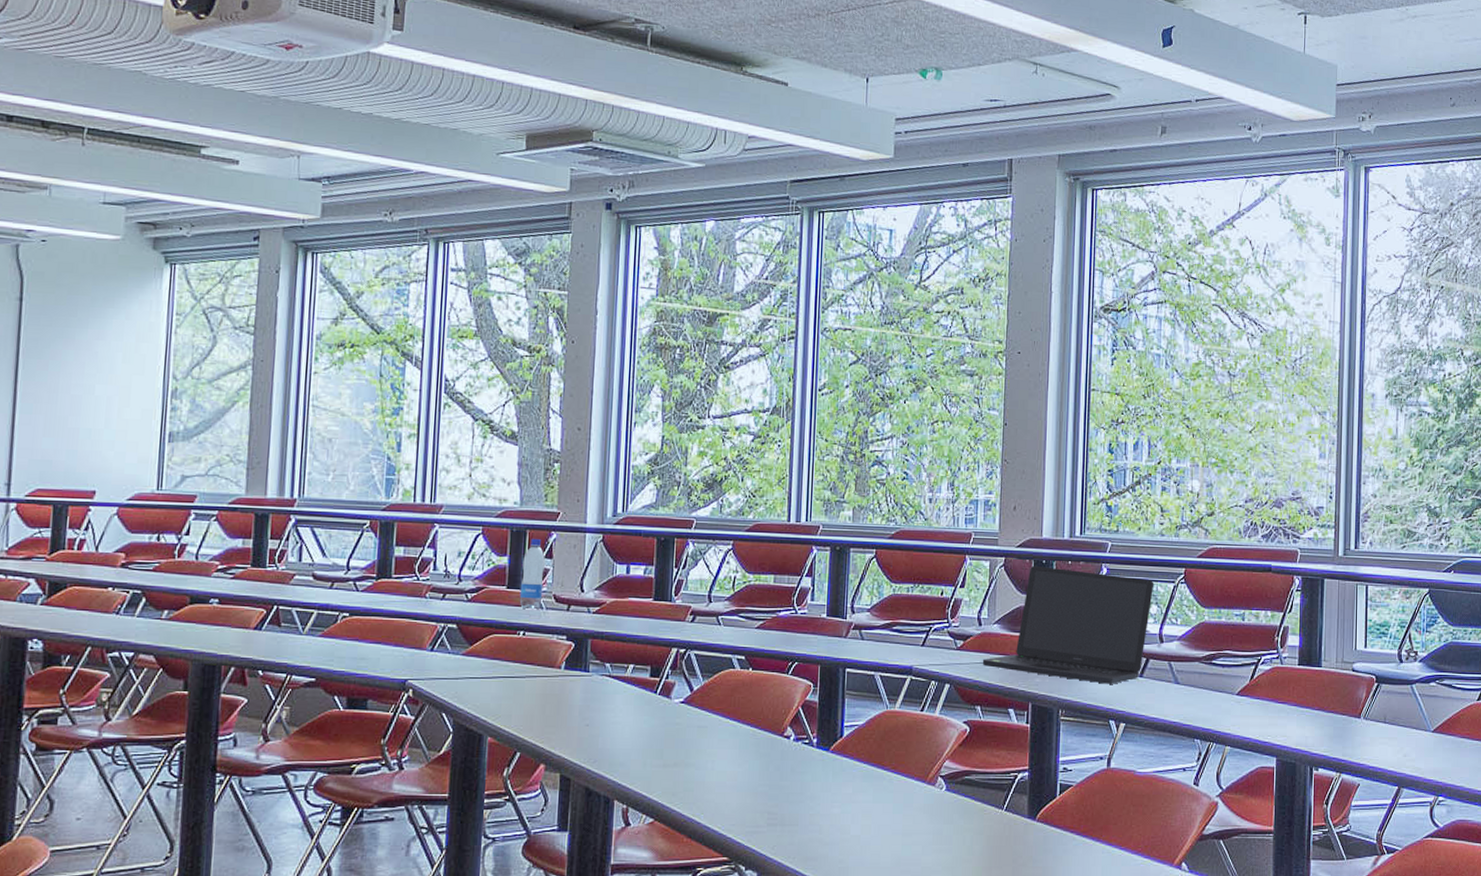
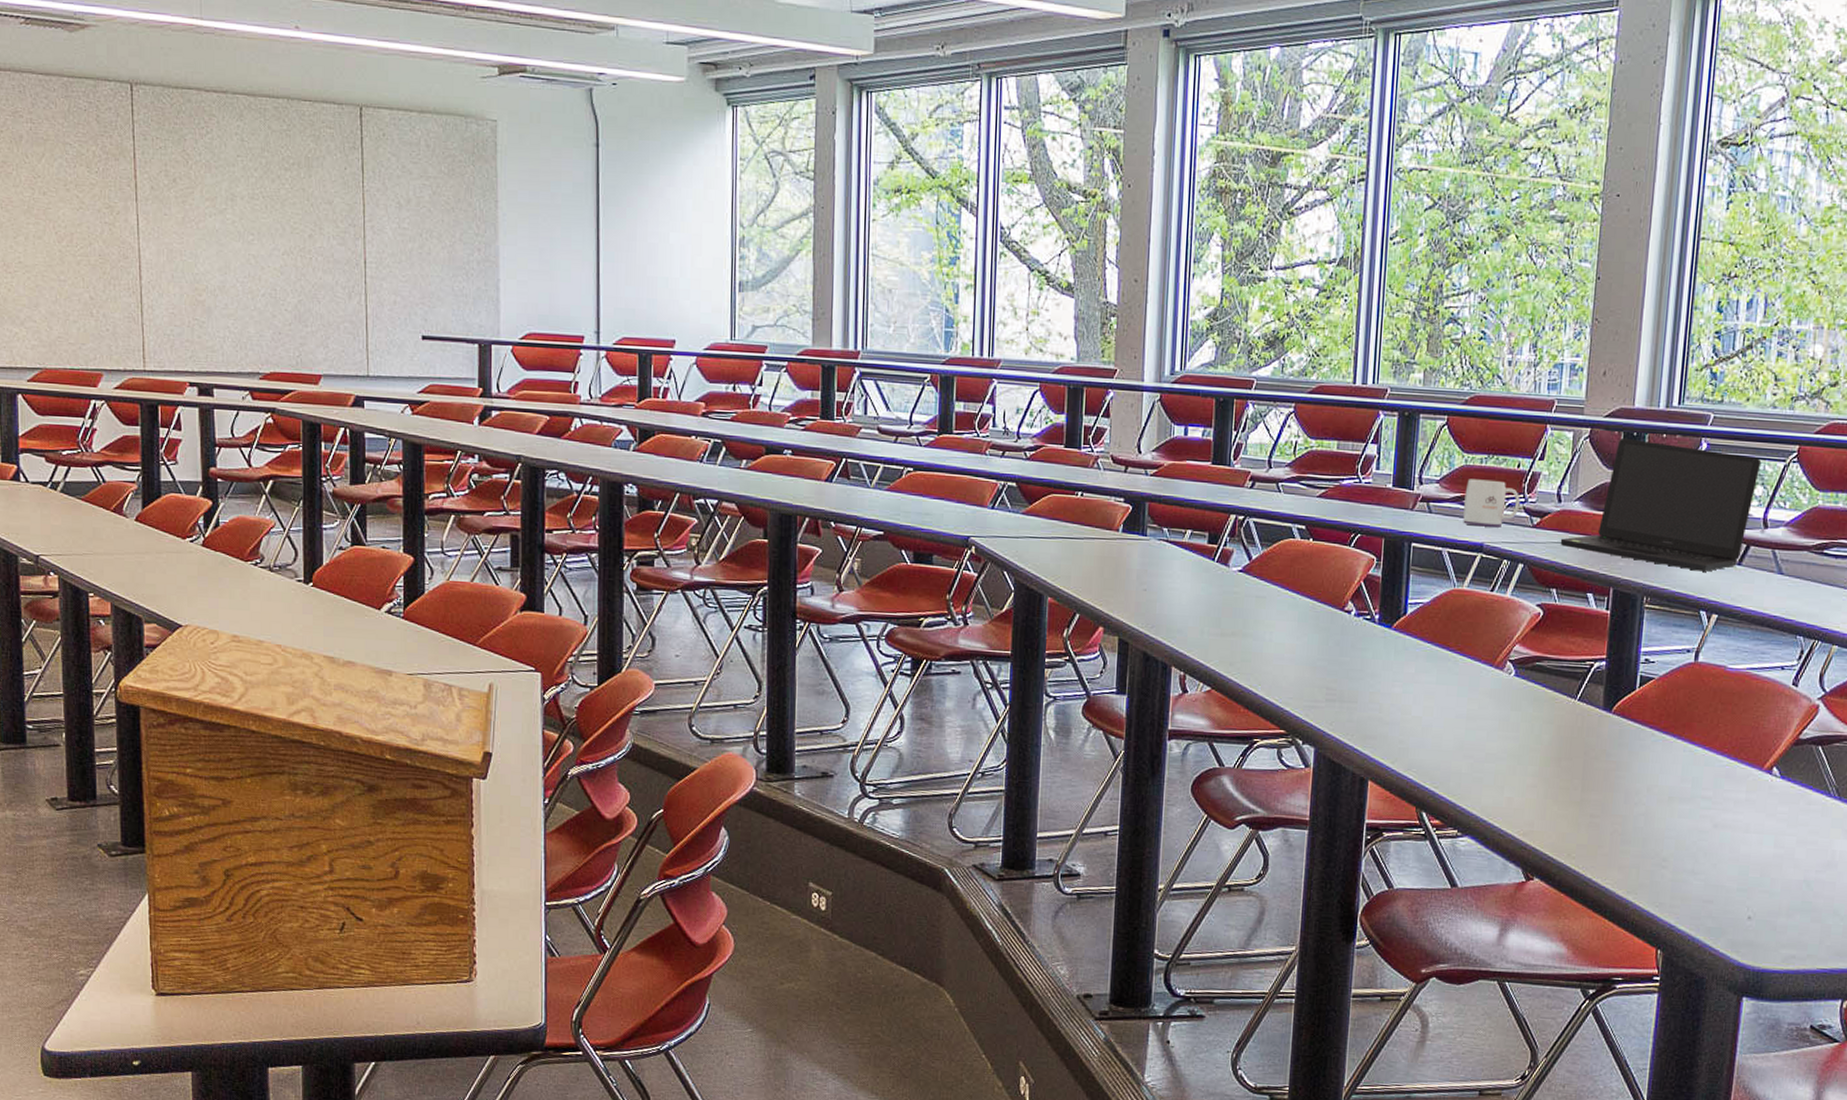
bottle: present [519,538,545,610] -> none [1077,396,1102,470]
mug: none [893,607,945,651] -> present [1463,479,1520,528]

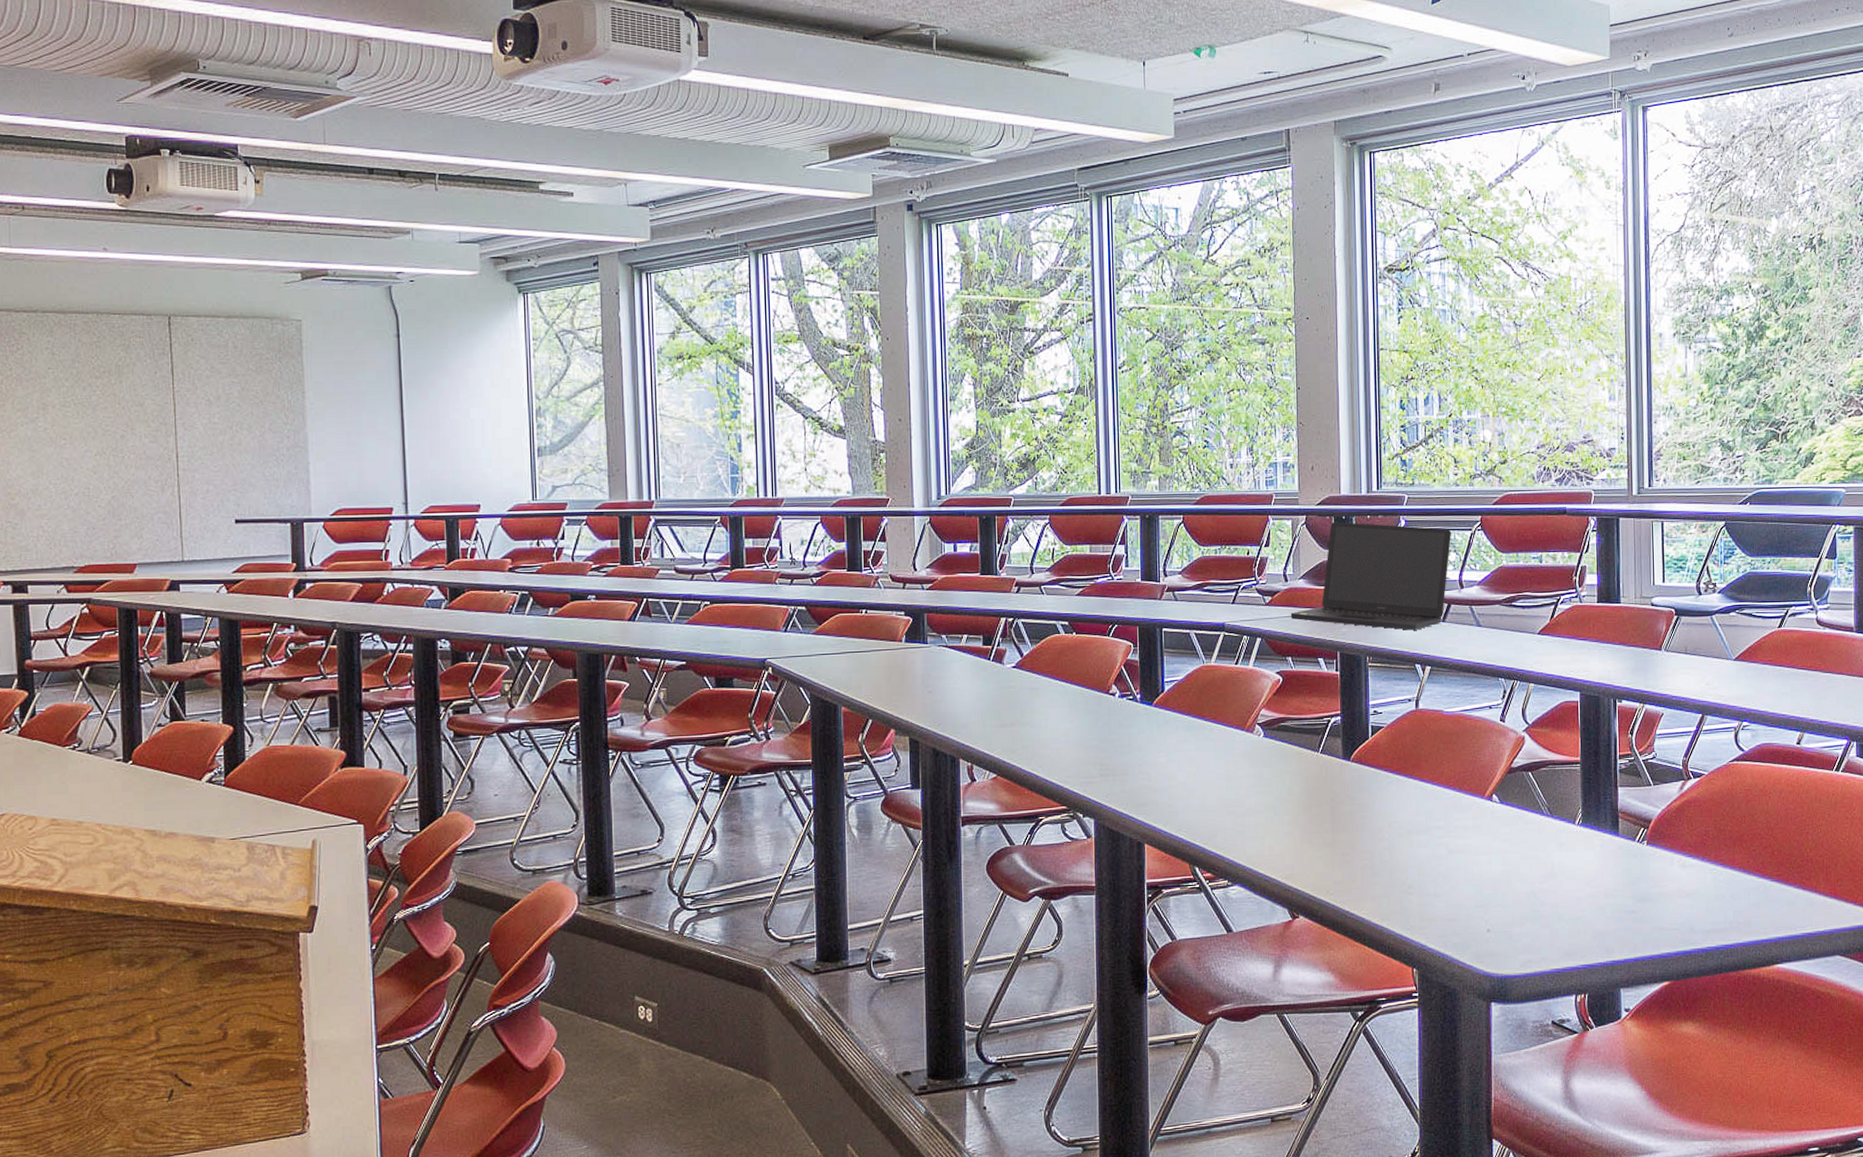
mug: present [1463,479,1520,528] -> none [1204,567,1253,609]

